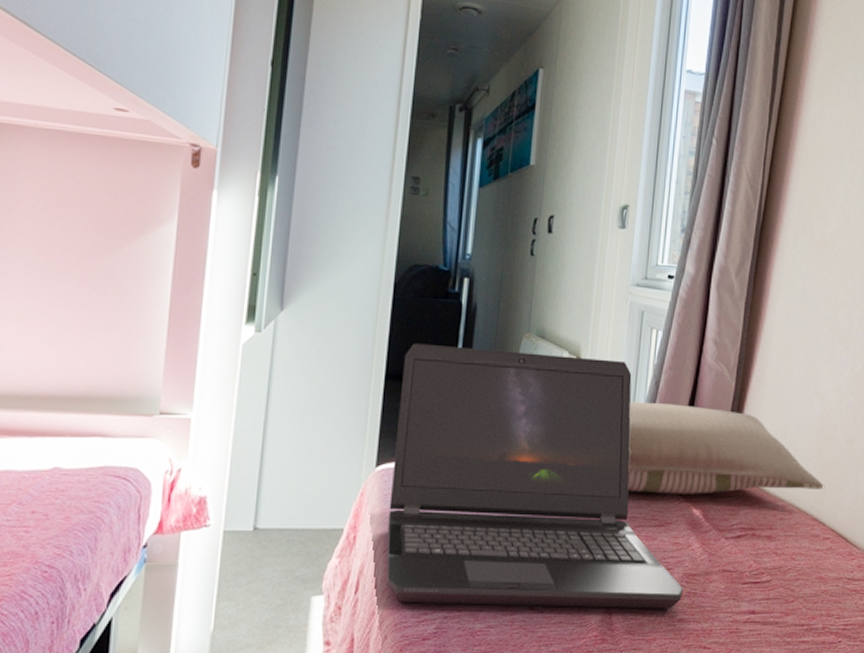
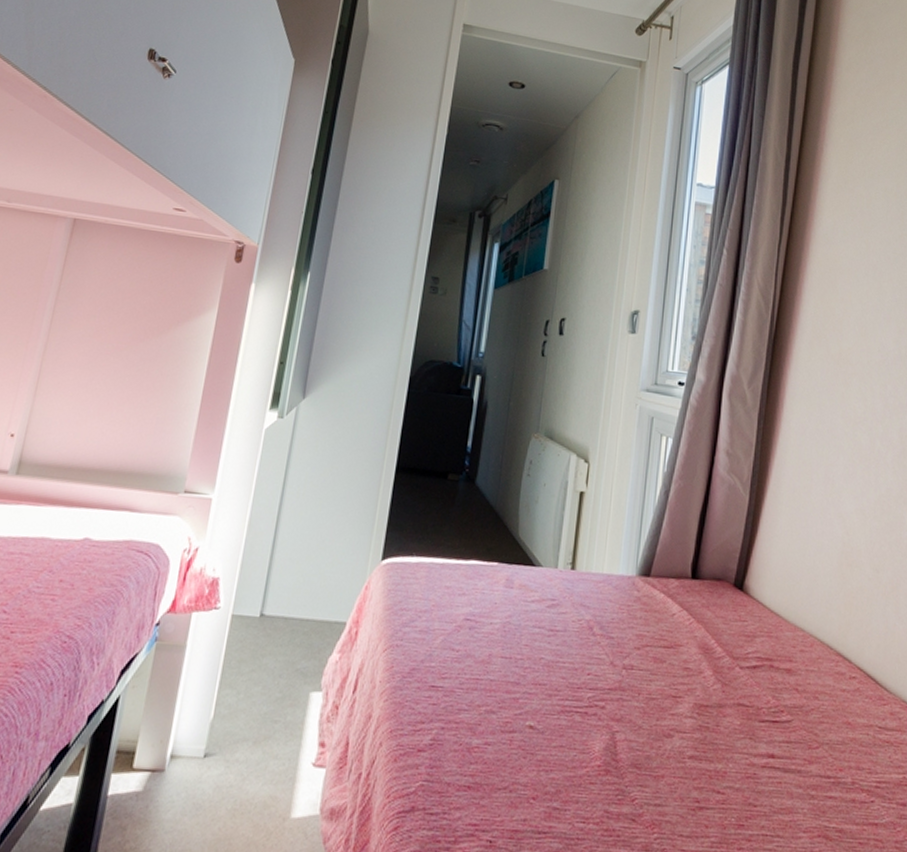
laptop computer: present [386,343,683,609] -> none [385,437,694,743]
pillow: present [627,401,825,494] -> none [635,509,850,621]

